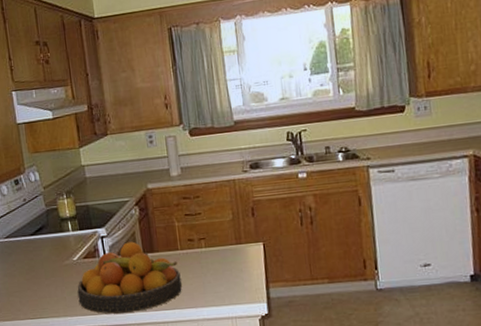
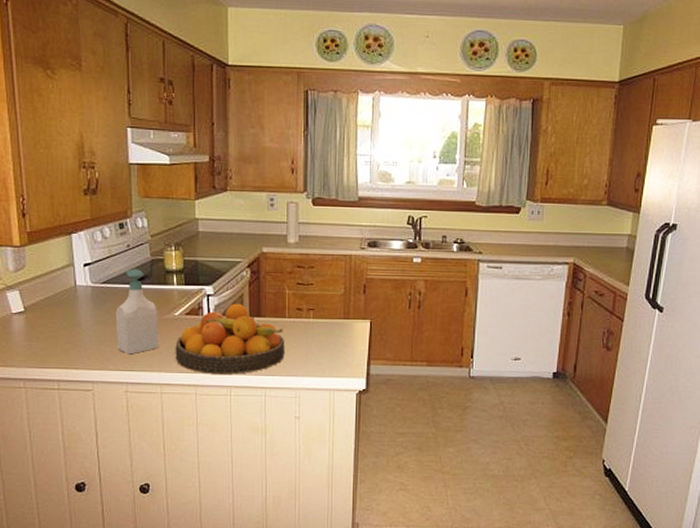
soap bottle: none [20,220,62,303] -> present [115,269,158,355]

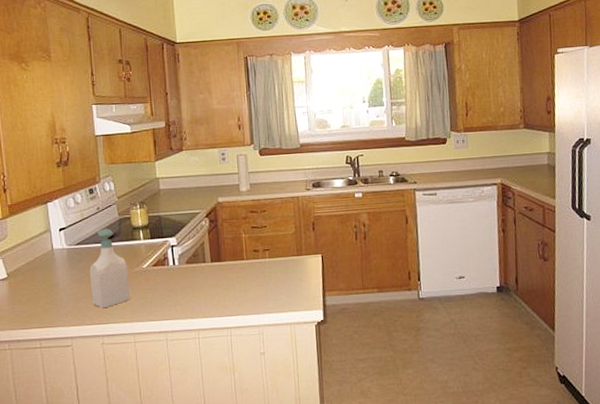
fruit bowl: present [175,303,285,374] -> none [145,251,246,320]

